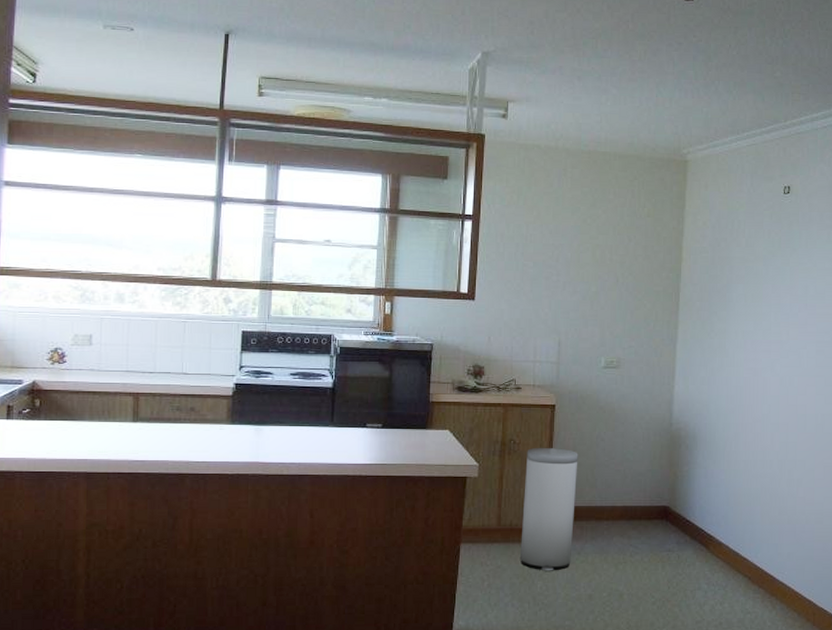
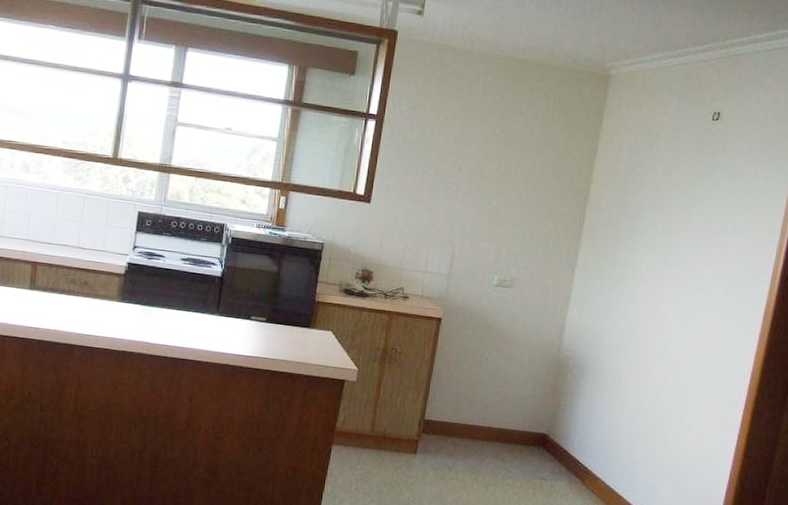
pedal bin: present [519,447,578,571] -> none [389,359,460,484]

